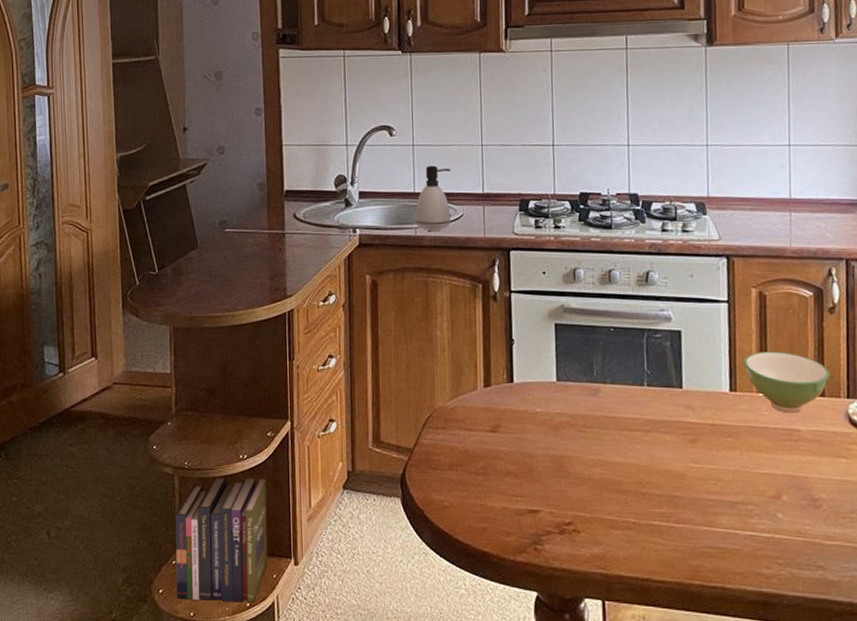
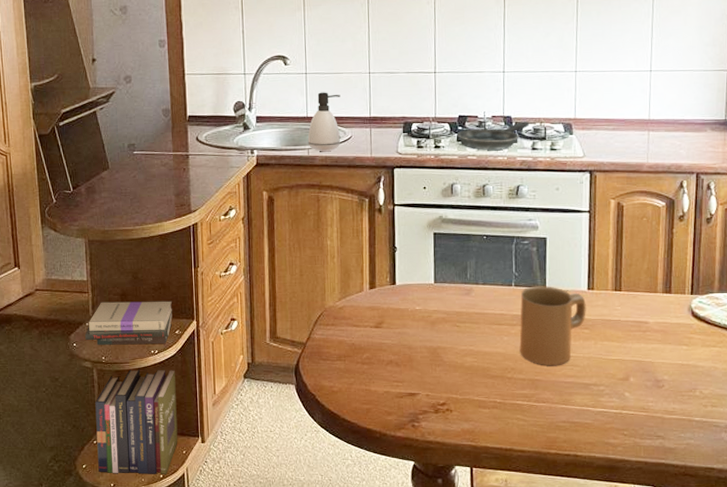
books: none [167,398,264,448] -> present [85,301,172,345]
frying pan: none [578,200,659,231] -> present [457,121,530,150]
cup: none [654,386,729,479] -> present [519,286,586,365]
bowl: present [743,351,830,413] -> none [601,255,677,308]

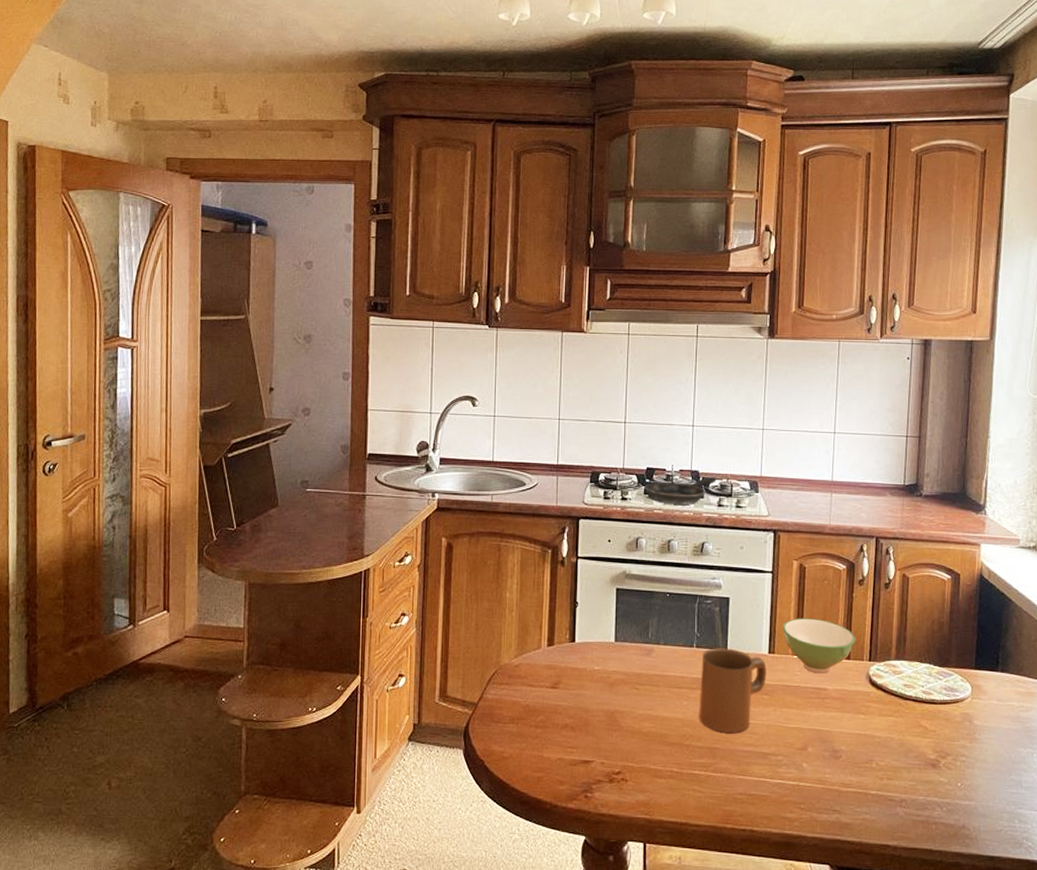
books: present [85,301,172,345] -> none [236,652,335,701]
books: present [95,369,178,474] -> none [238,729,333,849]
soap dispenser: present [307,92,341,152] -> none [492,436,529,499]
bowl: none [601,255,677,308] -> present [782,618,855,674]

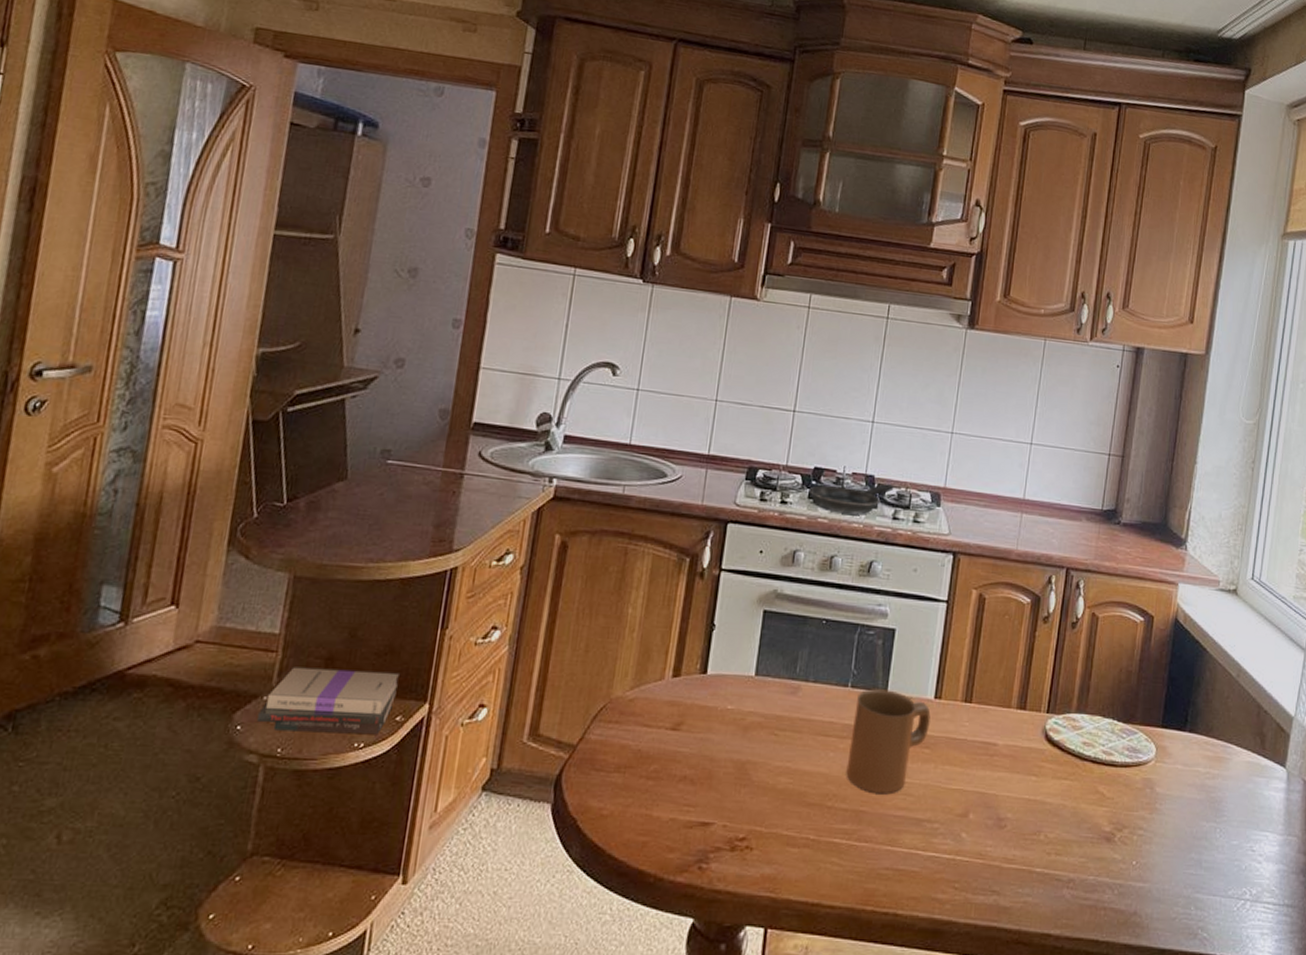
books: none [236,652,335,701] -> present [257,667,399,735]
bowl: present [782,618,855,674] -> none [952,658,1034,726]

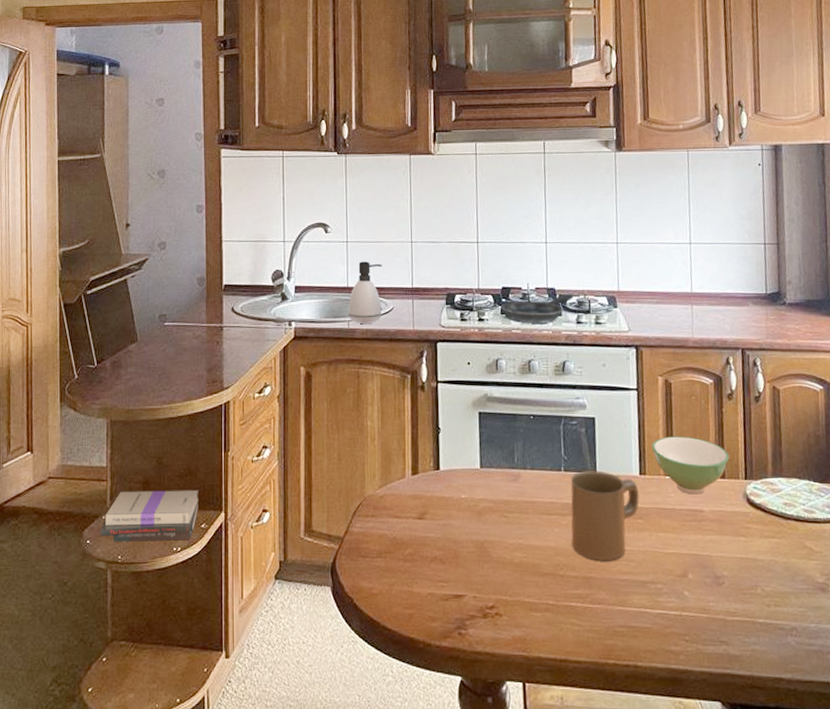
soap dispenser: none [625,415,676,492] -> present [348,261,382,325]
bowl: none [952,658,1034,726] -> present [651,436,729,495]

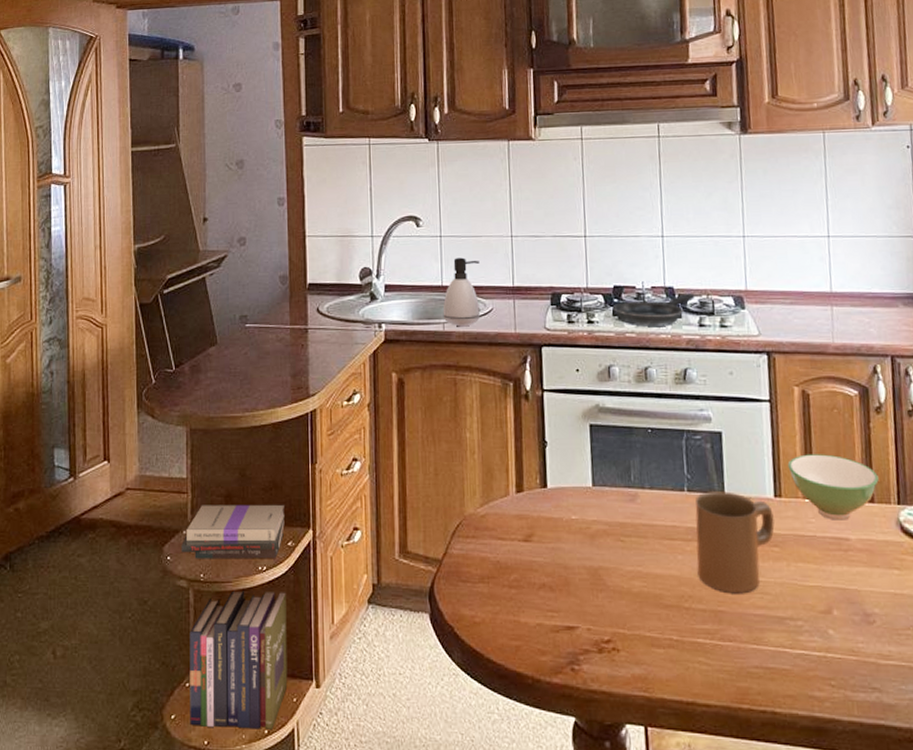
books: none [106,570,199,699] -> present [190,590,288,729]

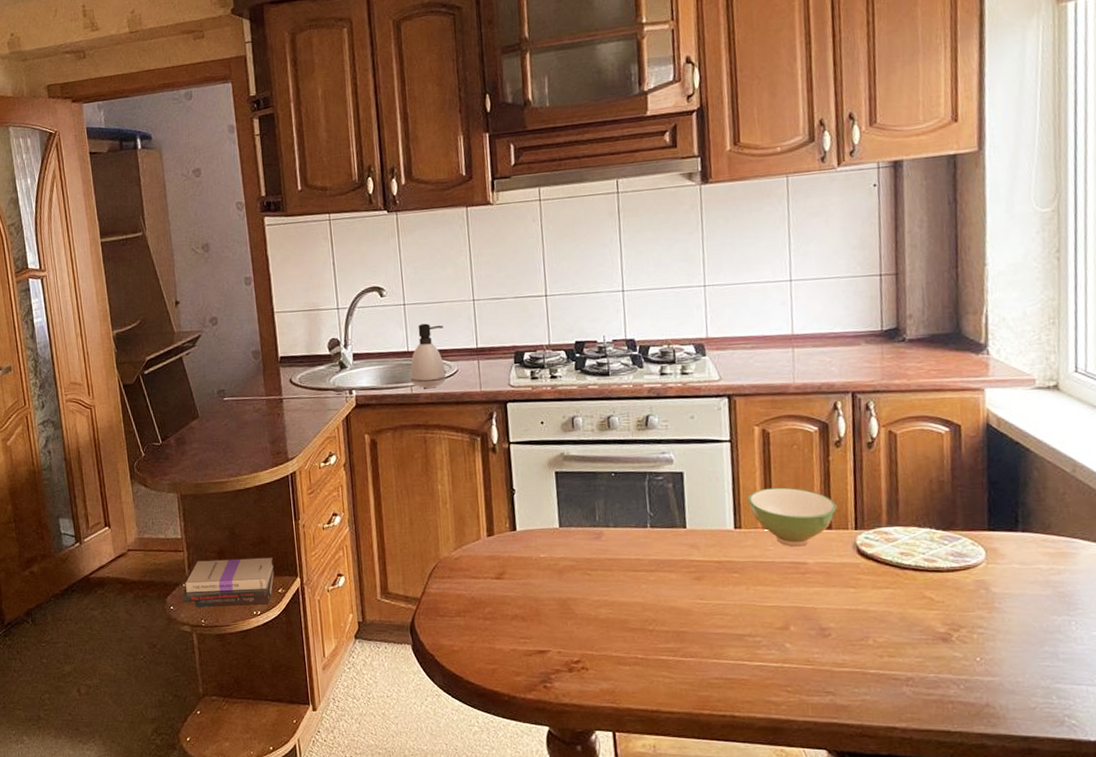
books: present [190,590,288,729] -> none [196,632,288,747]
frying pan: present [612,293,695,327] -> none [574,344,656,378]
cup: present [695,491,775,593] -> none [658,526,735,615]

